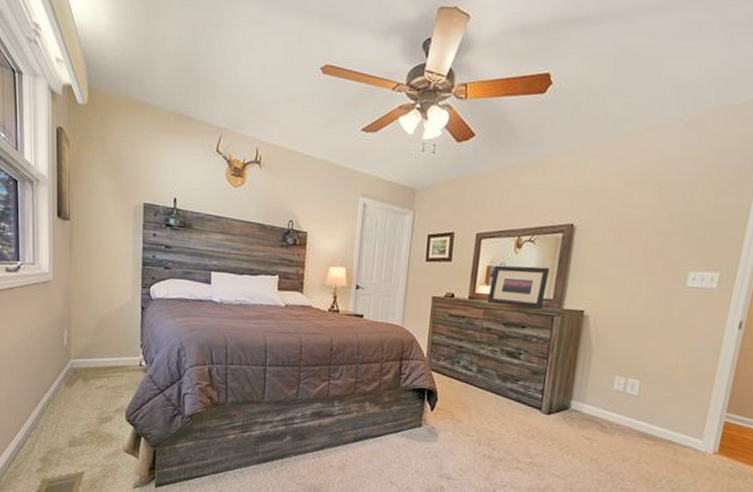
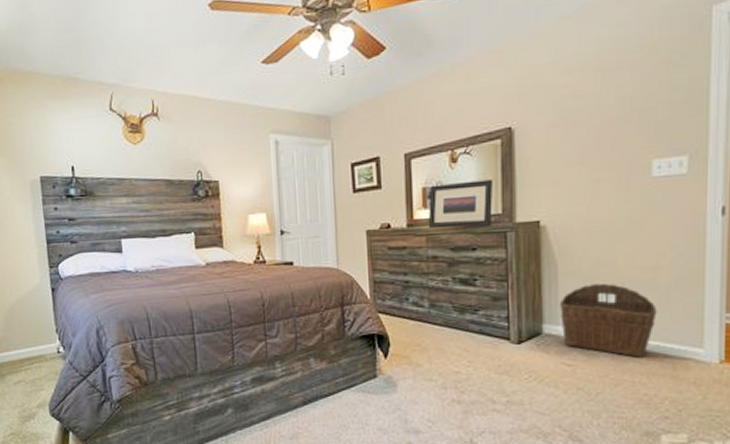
wicker basket: none [586,372,670,440] -> present [560,284,657,357]

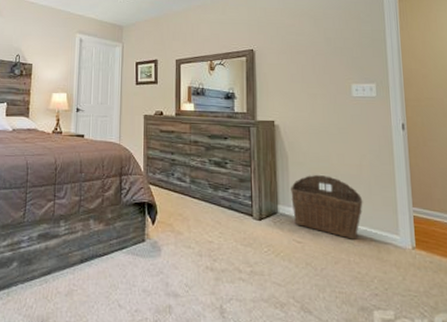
picture frame: present [428,179,494,229] -> none [191,85,241,122]

